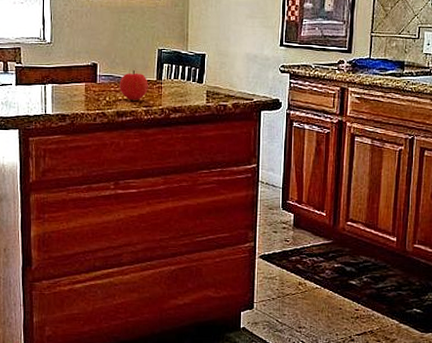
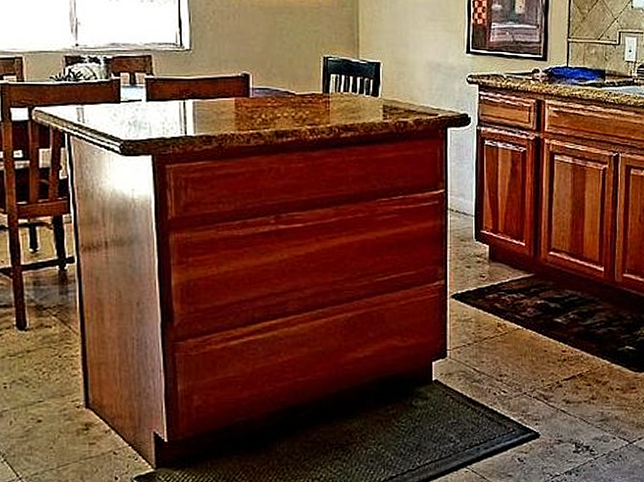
fruit: present [119,70,148,100] -> none [278,82,313,117]

